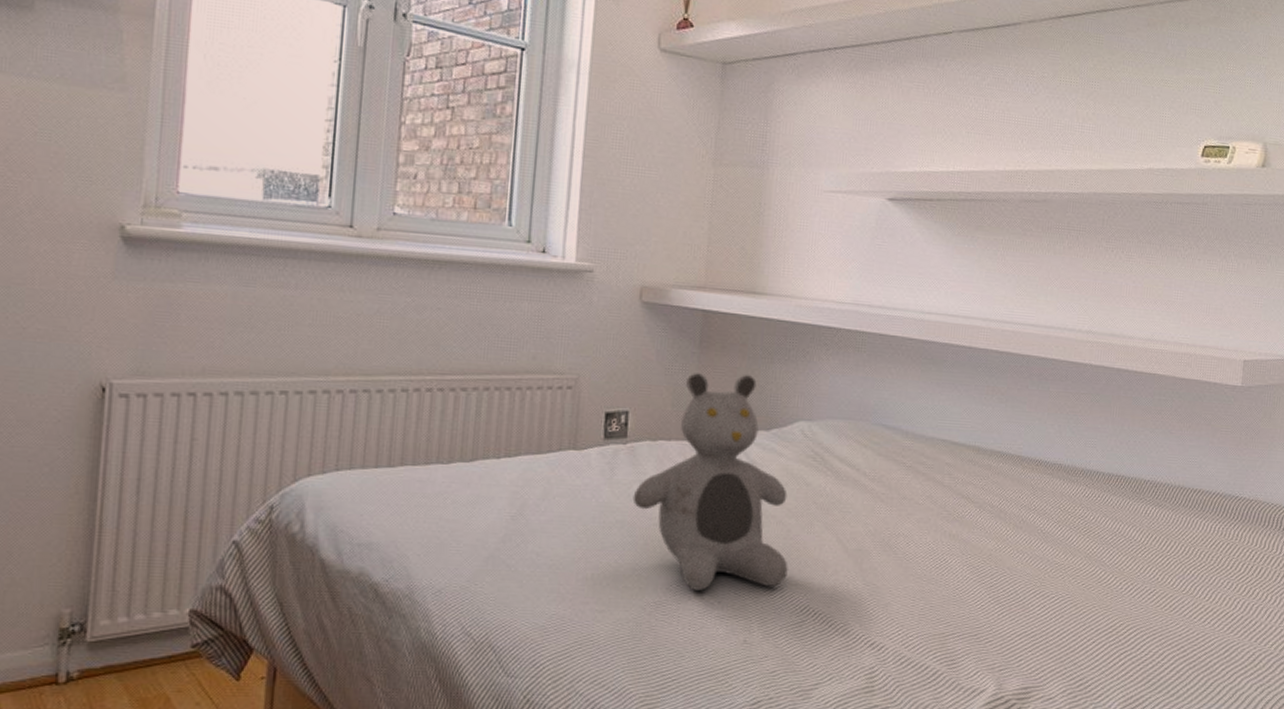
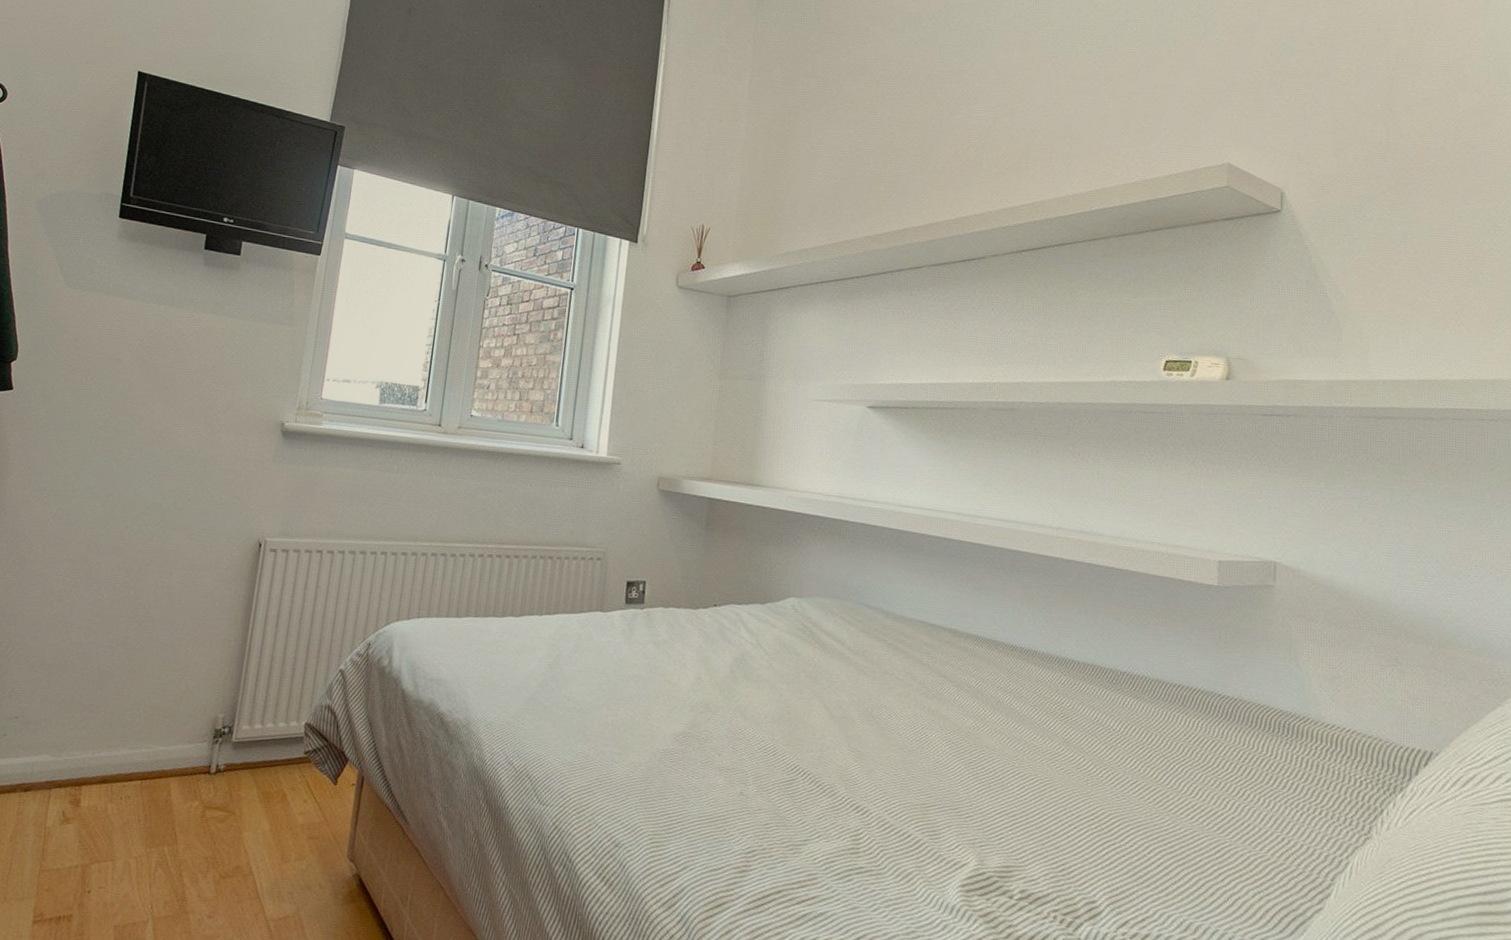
teddy bear: present [632,373,788,591] -> none [647,551,780,745]

